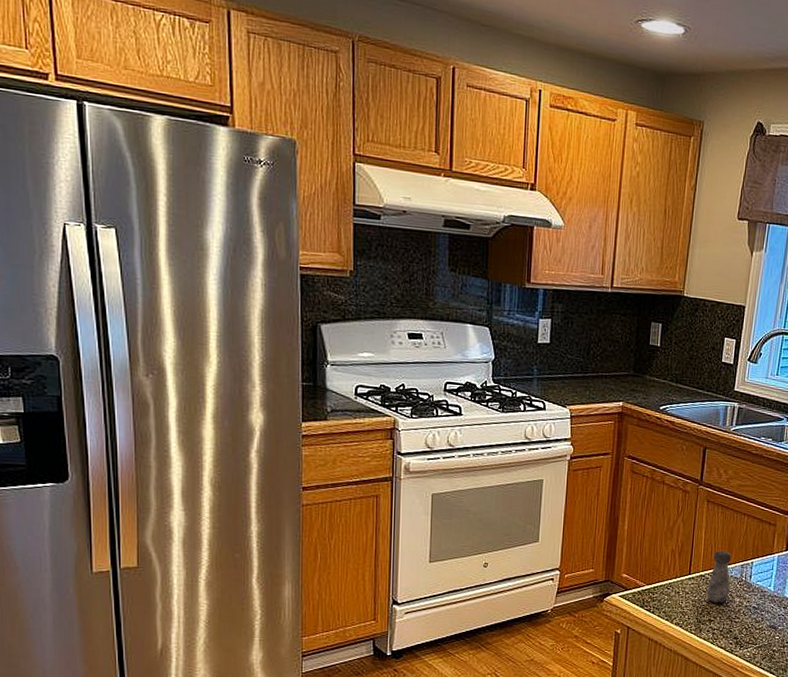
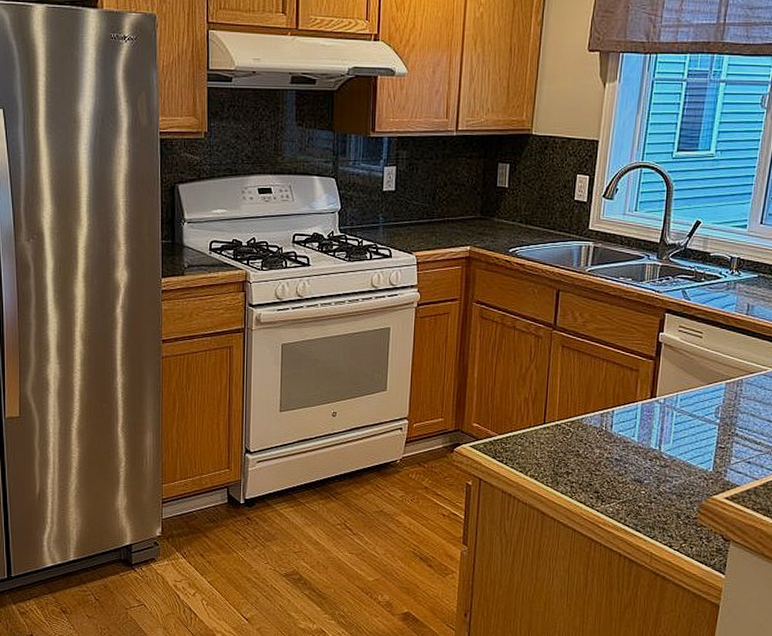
salt shaker: present [707,550,731,603] -> none [563,398,589,455]

